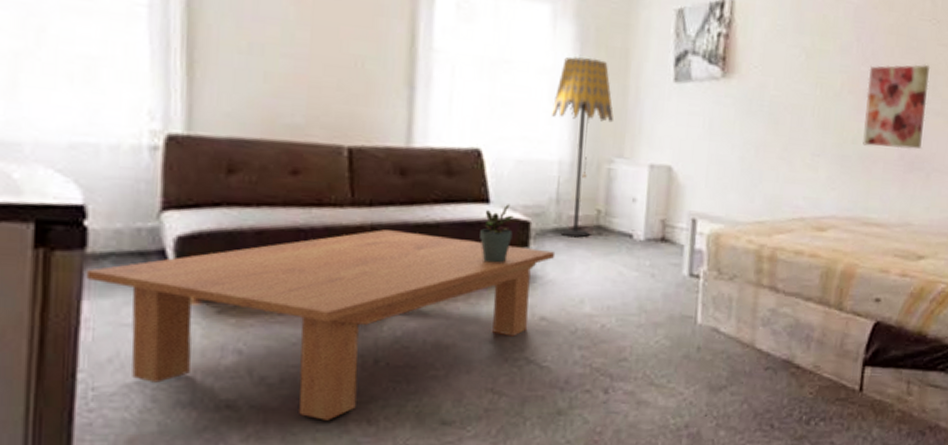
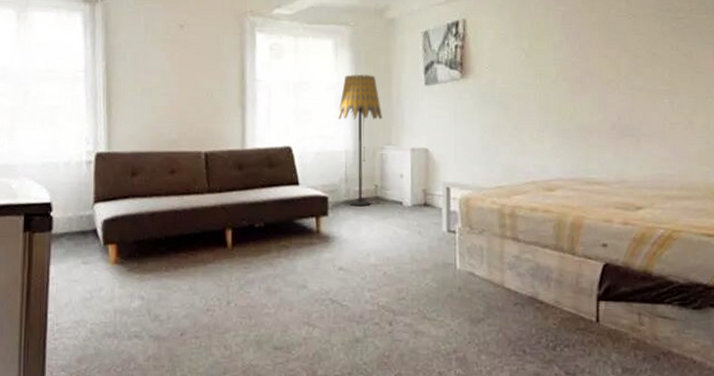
coffee table: present [86,229,556,421] -> none [52,208,347,346]
potted plant: present [480,204,522,263] -> none [293,185,322,228]
wall art: present [863,64,931,150] -> none [578,50,631,121]

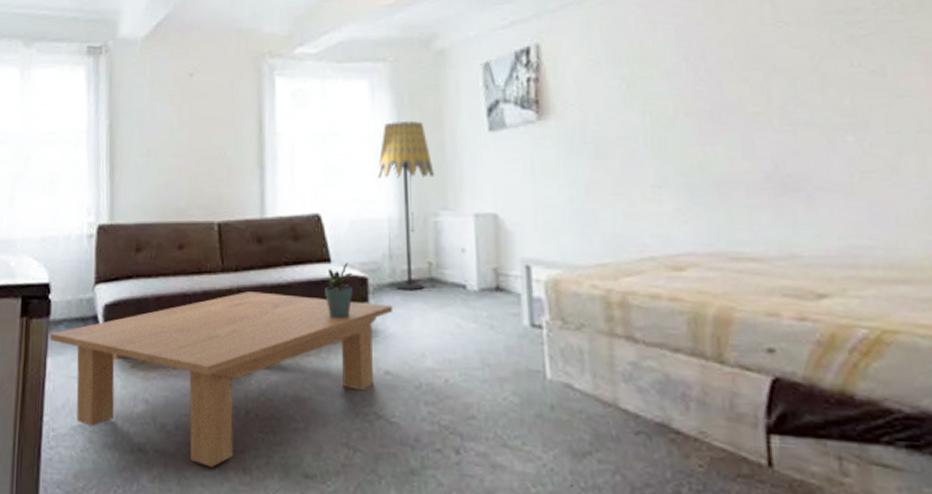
coffee table: none [52,208,347,346] -> present [50,291,394,467]
potted plant: none [293,185,322,228] -> present [325,262,360,319]

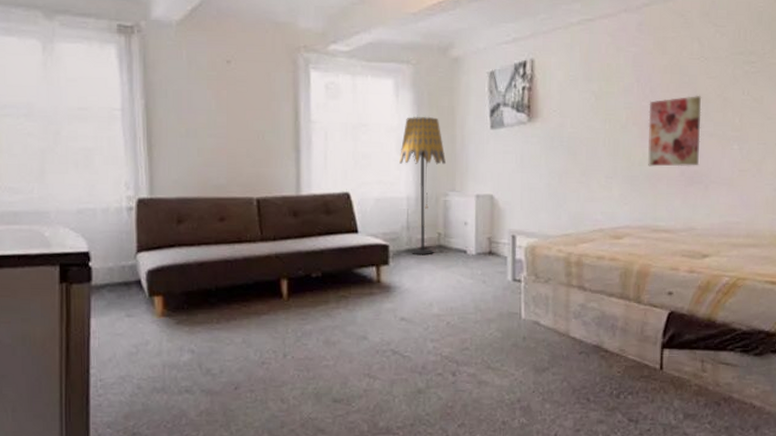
coffee table: present [50,291,394,467] -> none [93,257,409,400]
potted plant: present [325,262,360,319] -> none [353,233,382,278]
wall art: none [705,71,795,171] -> present [648,95,702,167]

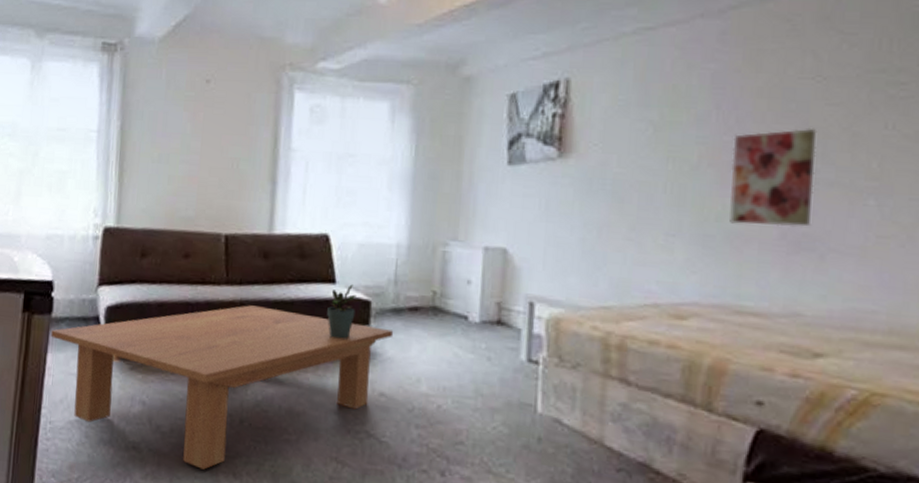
coffee table: none [93,257,409,400] -> present [51,305,394,470]
potted plant: none [353,233,382,278] -> present [327,284,363,340]
floor lamp: present [400,117,446,255] -> none [391,147,448,318]

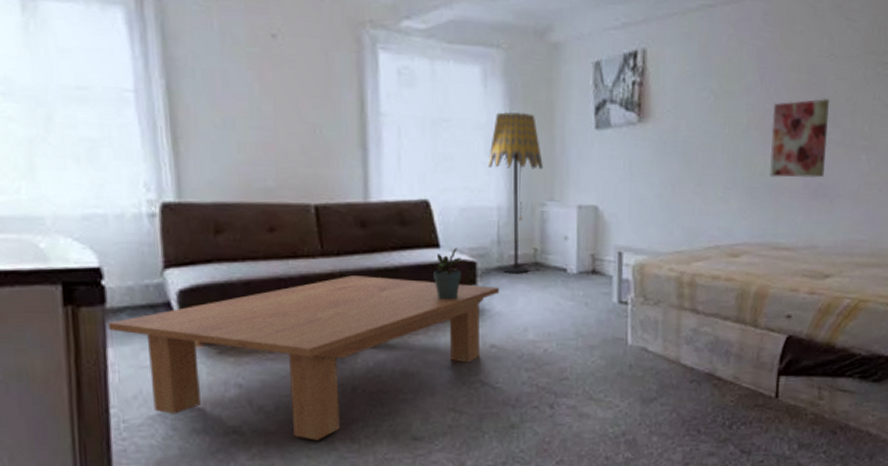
floor lamp: none [391,147,448,318] -> present [489,112,543,274]

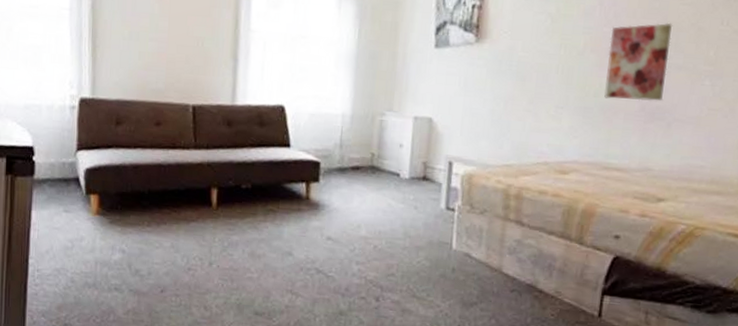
coffee table: present [108,275,500,440] -> none [34,166,339,305]
potted plant: present [433,247,469,300] -> none [283,148,314,194]
floor lamp: present [489,112,543,274] -> none [337,31,385,176]

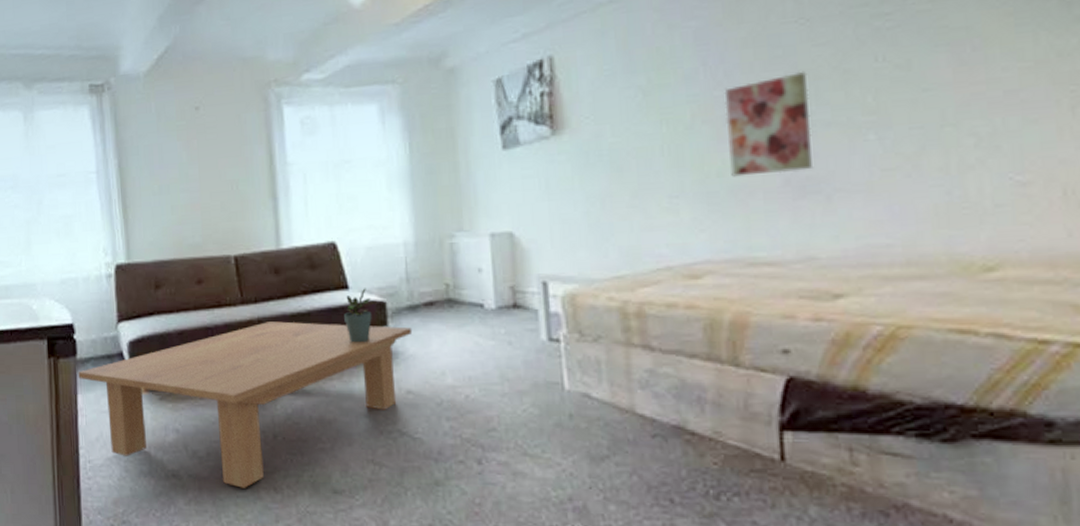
coffee table: none [34,166,339,305] -> present [78,321,413,488]
potted plant: none [283,148,314,194] -> present [344,288,378,343]

